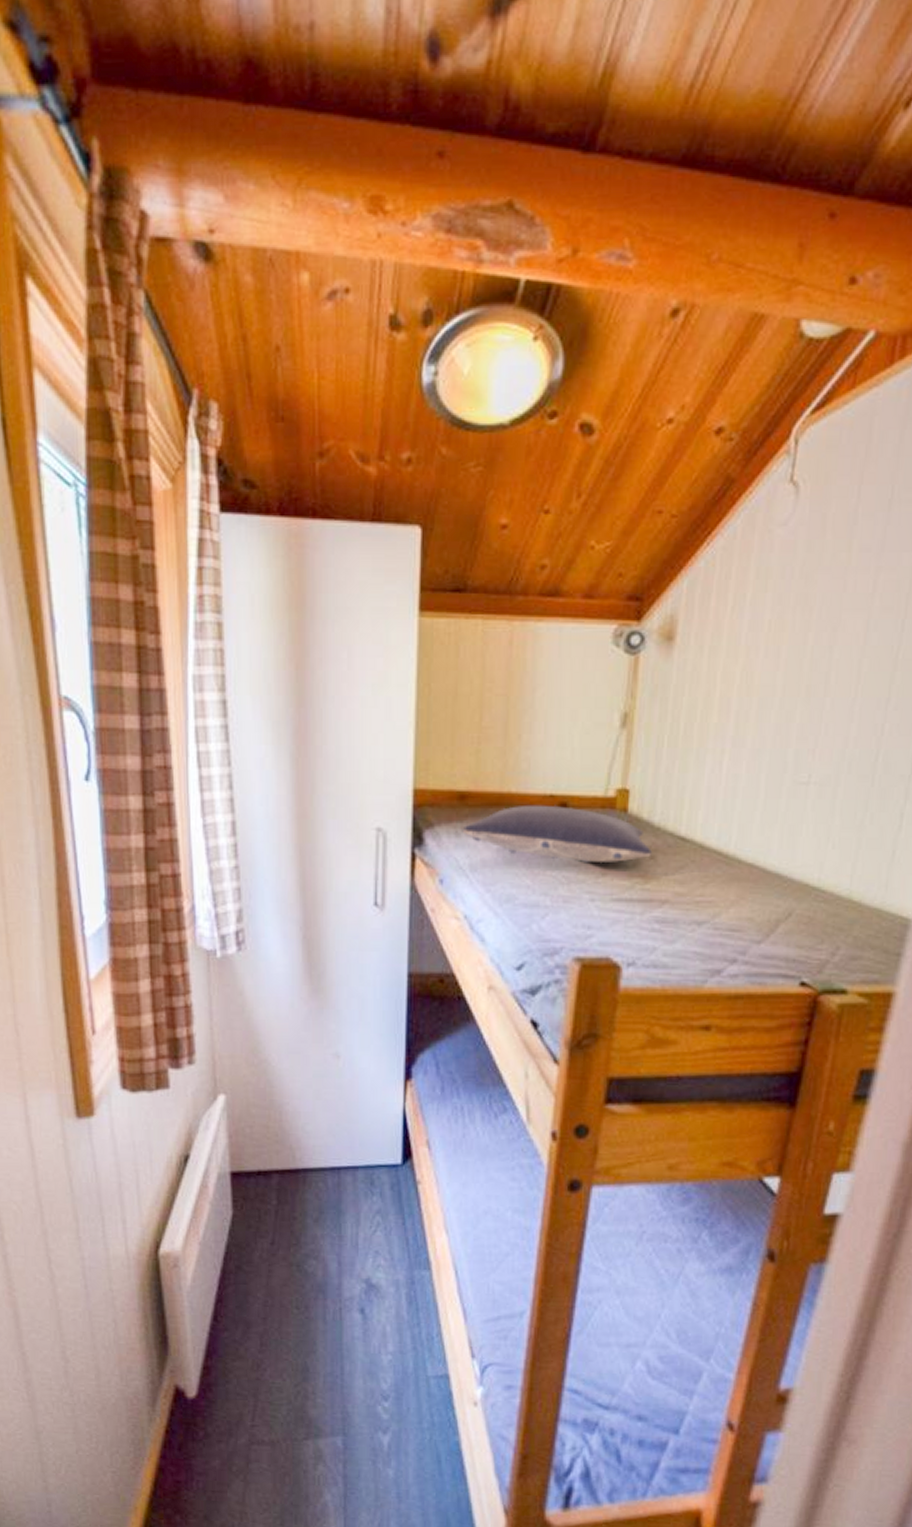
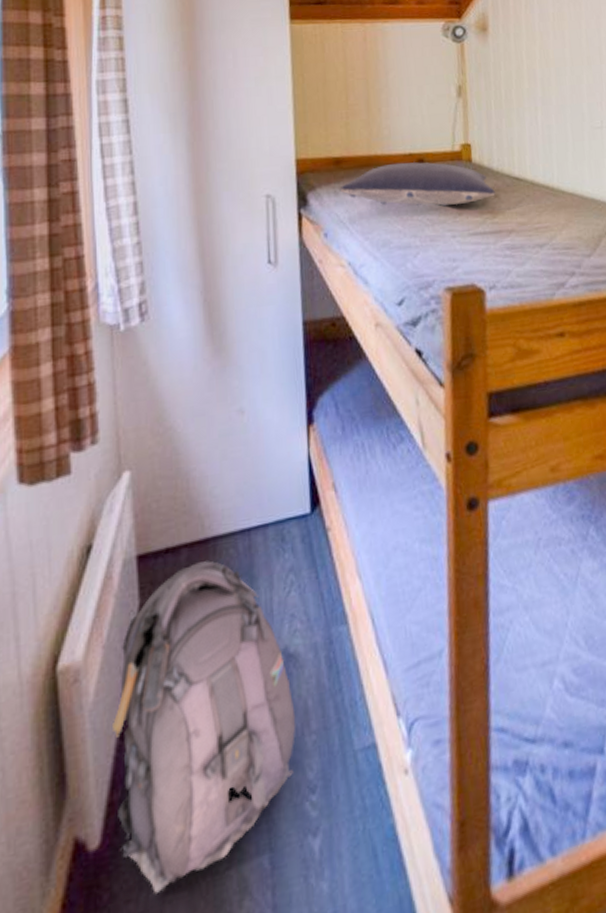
backpack: none [206,1189,374,1442] -> present [111,560,296,894]

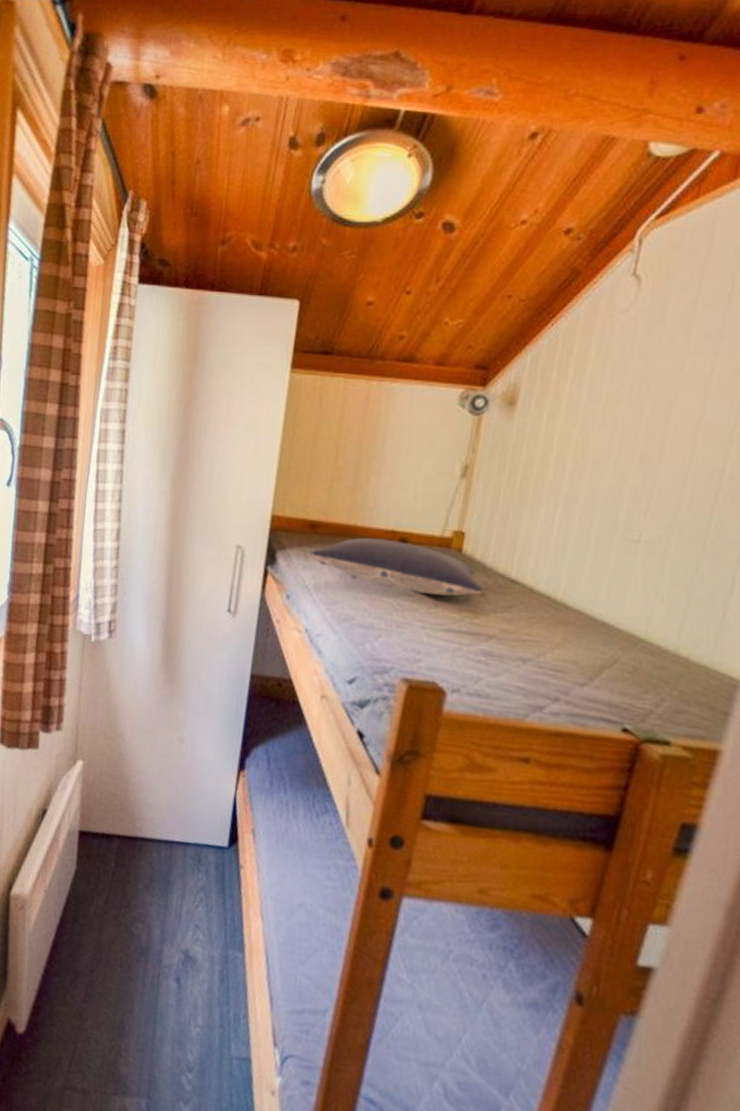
backpack: present [111,560,296,894] -> none [38,853,186,1086]

